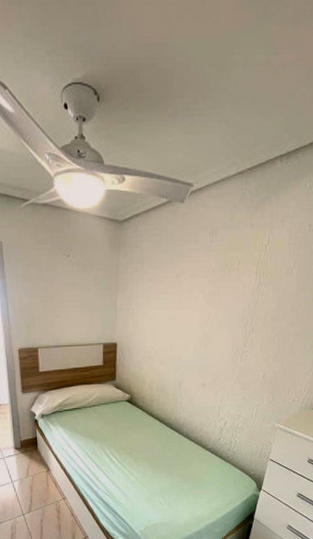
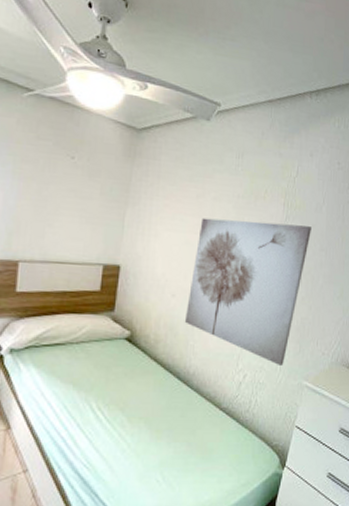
wall art: none [173,290,283,414] -> present [184,217,312,367]

